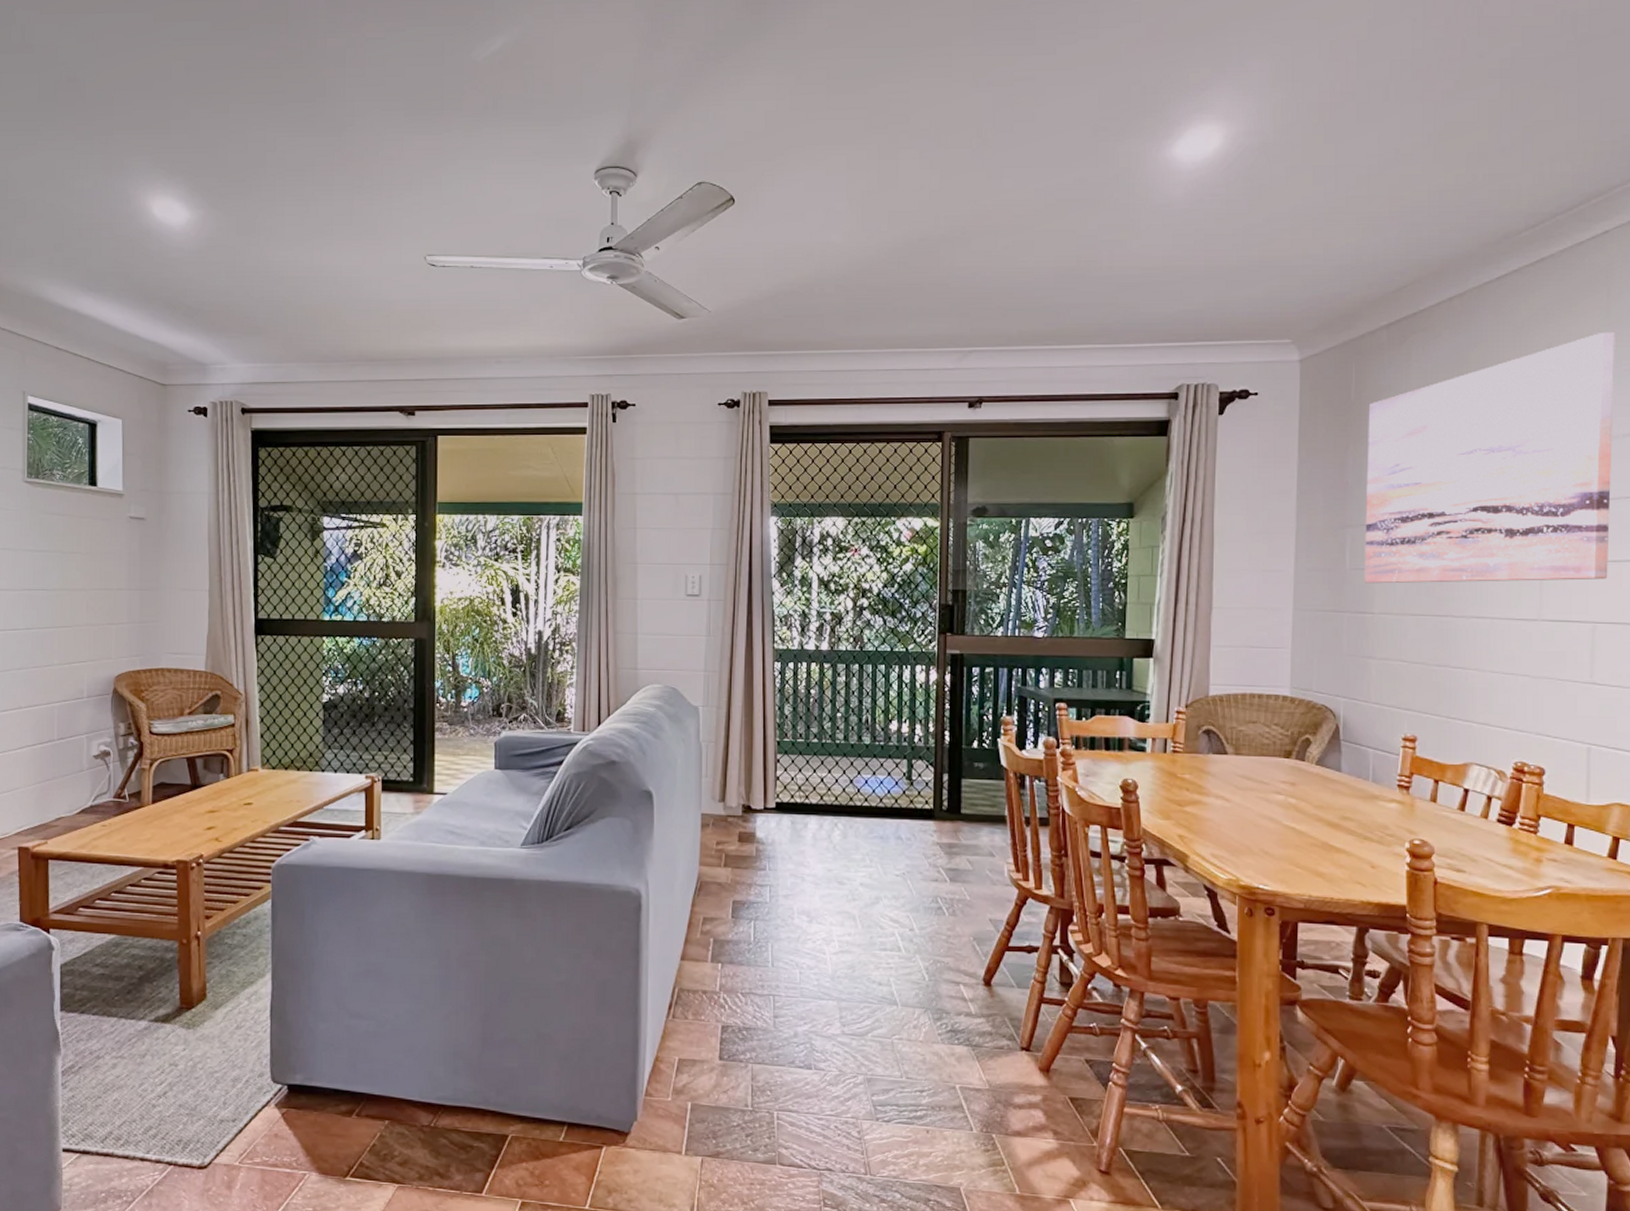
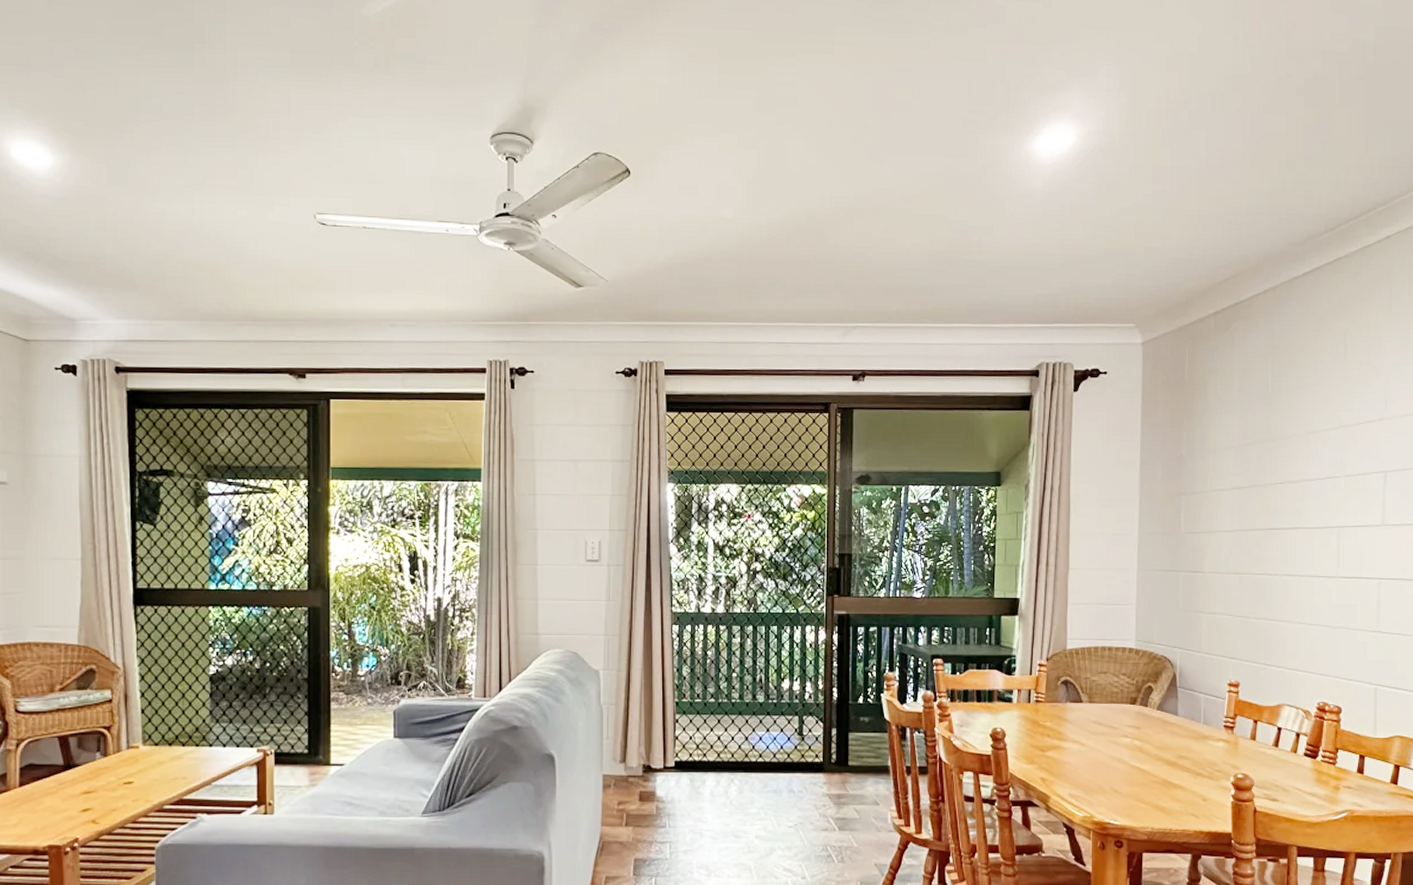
wall art: present [1363,331,1615,584] -> none [1196,324,1396,546]

